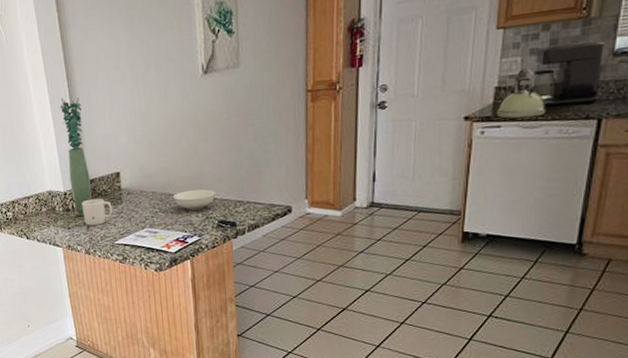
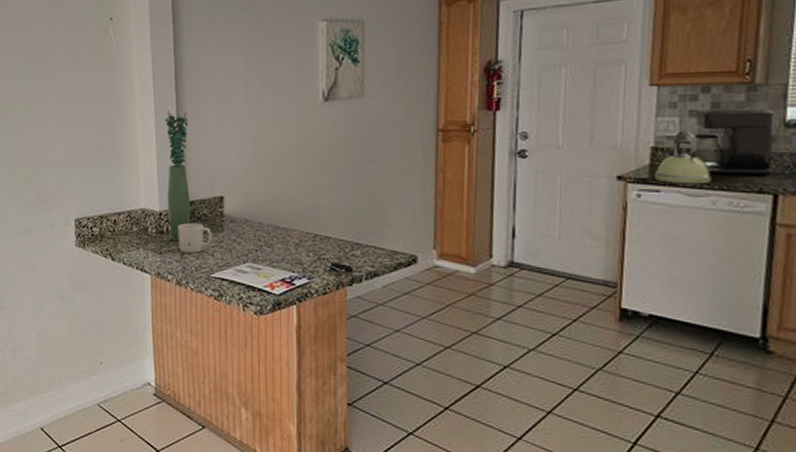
bowl: present [172,189,216,211] -> none [281,225,331,249]

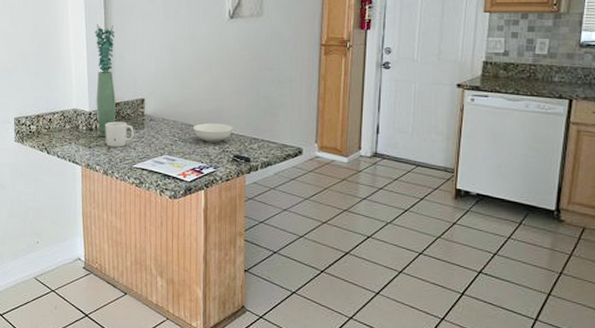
bowl: none [281,225,331,249] -> present [192,123,233,143]
kettle: present [653,131,713,185] -> none [484,49,526,91]
coffee maker: present [675,108,776,176] -> none [501,32,574,85]

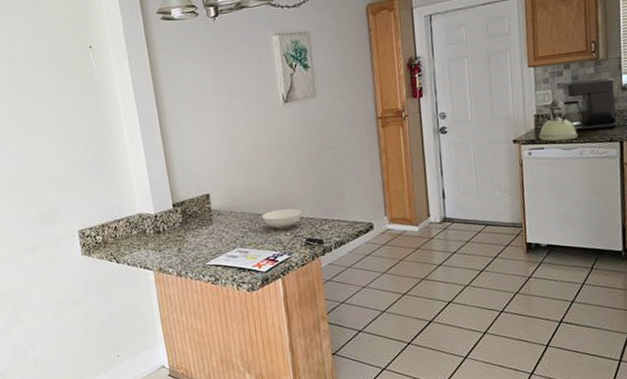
vase: present [95,24,116,137] -> none [150,124,183,239]
mug: present [105,121,134,147] -> none [172,219,204,248]
kettle: none [484,49,526,91] -> present [538,99,579,142]
coffee maker: none [501,32,574,85] -> present [551,77,617,132]

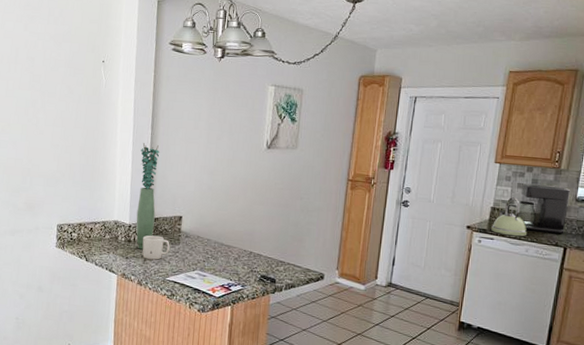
vase: none [150,124,183,239] -> present [136,143,160,250]
mug: none [172,219,204,248] -> present [142,235,170,260]
bowl: present [261,208,302,230] -> none [224,243,262,263]

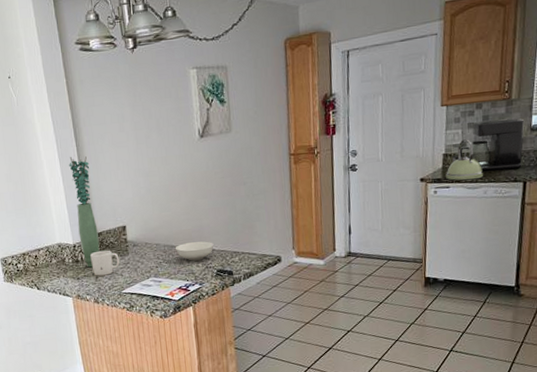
bowl: none [224,243,262,263] -> present [175,241,214,261]

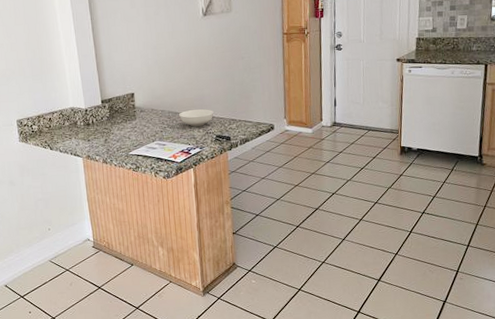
vase: present [69,156,100,268] -> none [84,29,110,131]
mug: present [90,250,120,276] -> none [100,115,128,139]
kettle: present [445,139,484,181] -> none [418,26,452,62]
coffee maker: present [459,118,525,172] -> none [430,9,486,54]

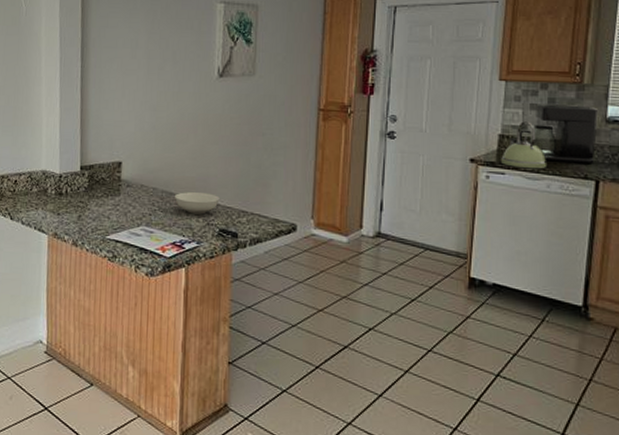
kettle: none [418,26,452,62] -> present [500,121,548,170]
coffee maker: none [430,9,486,54] -> present [518,104,599,165]

